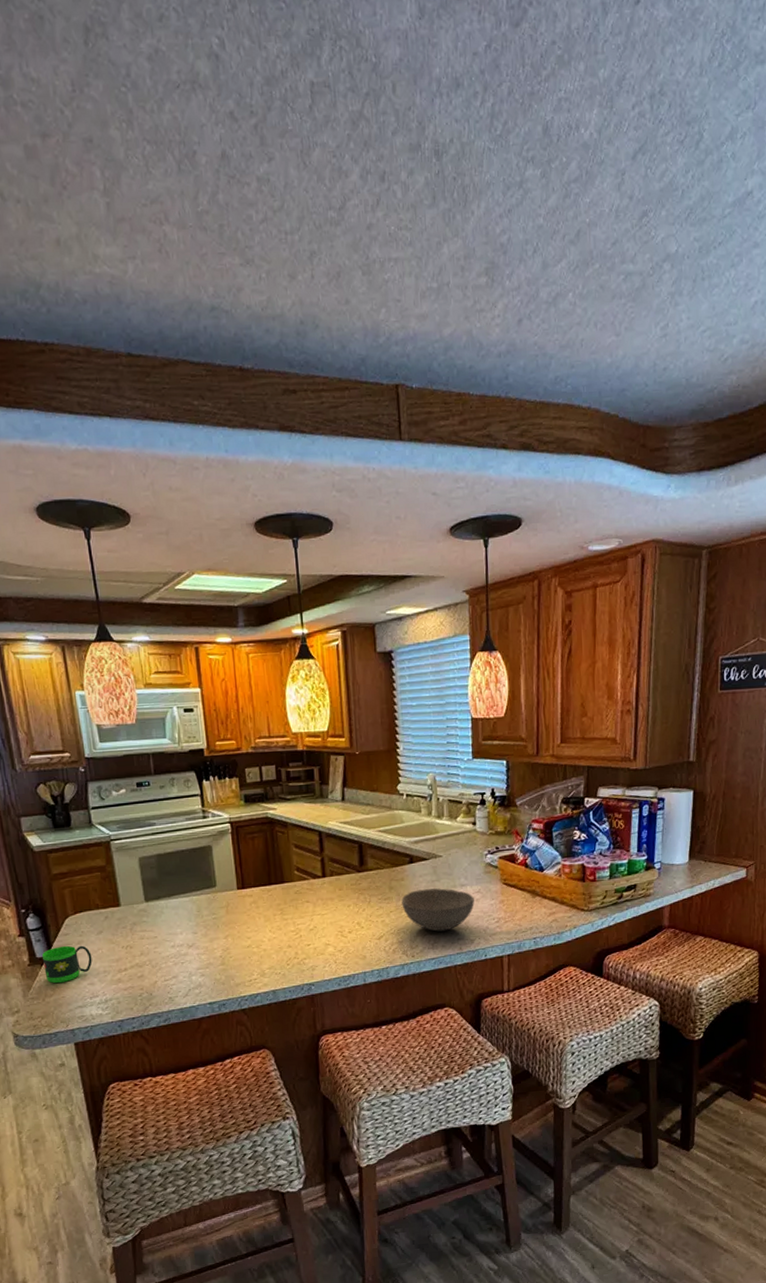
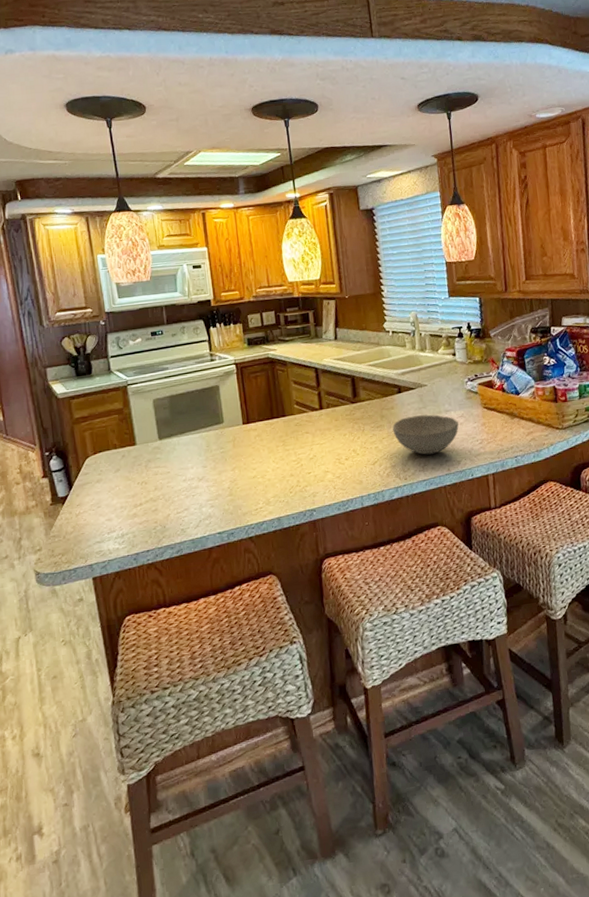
mug: present [42,945,92,984] -> none [64,483,110,521]

